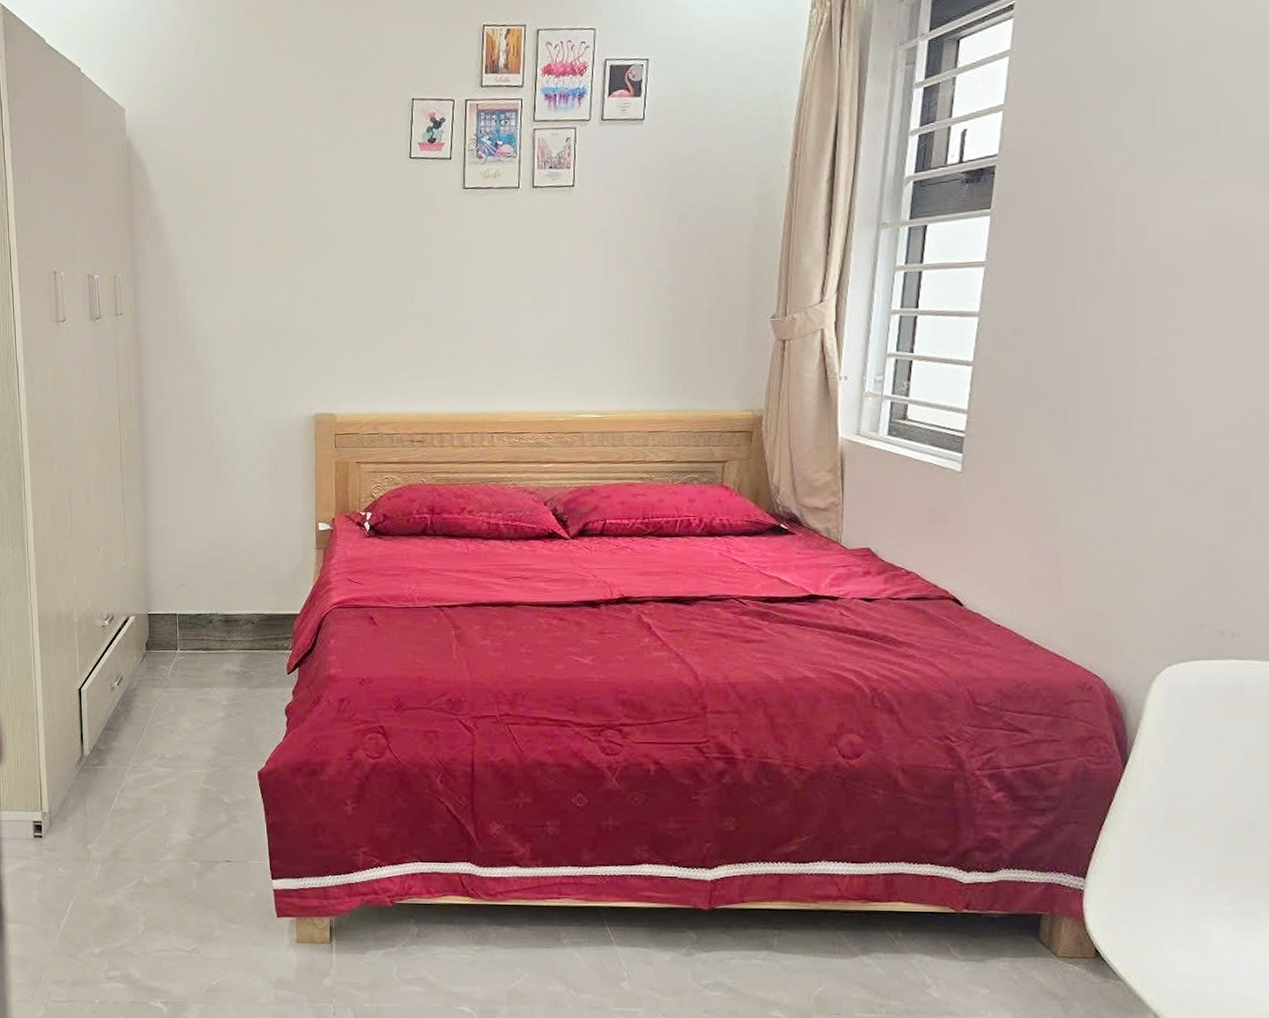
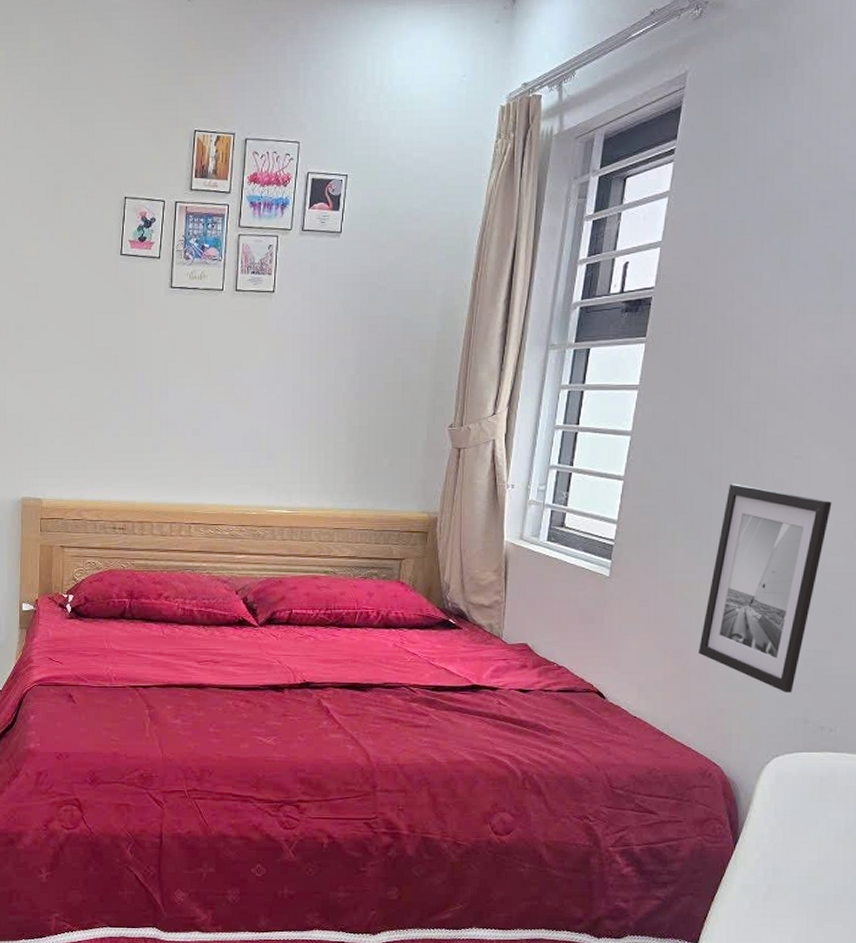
wall art: none [1070,363,1220,594] -> present [699,483,832,692]

